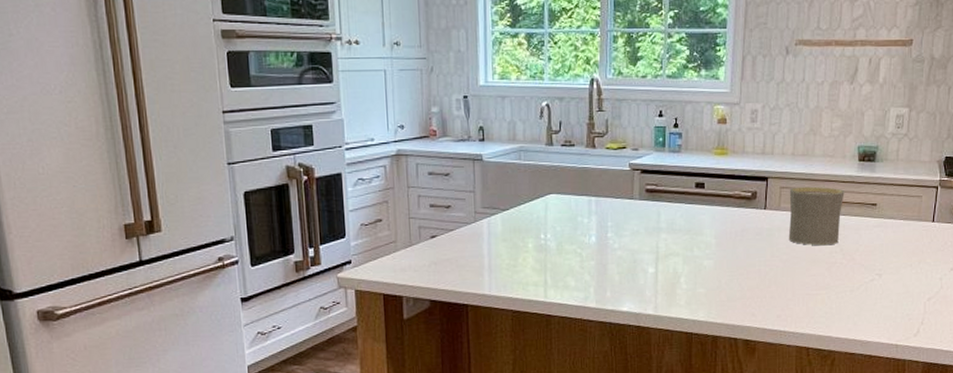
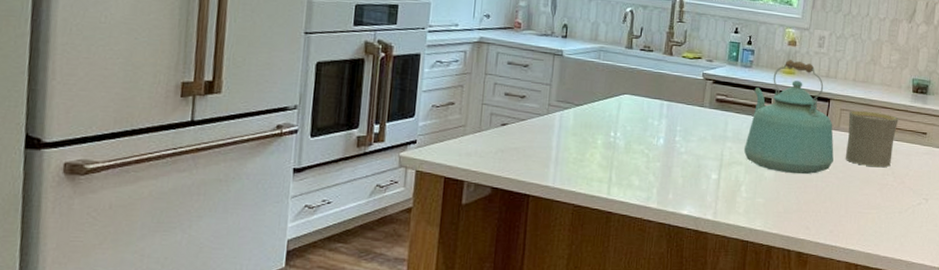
kettle: none [679,139,776,261] -> present [743,60,834,174]

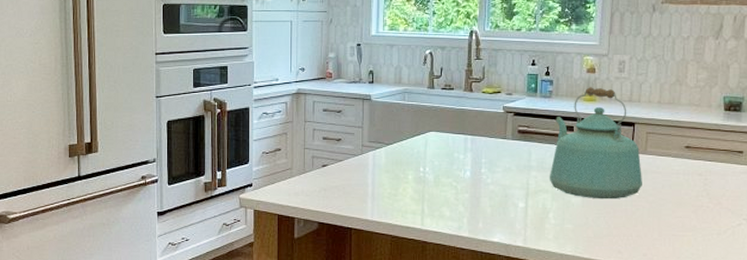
cup: present [845,110,899,168] -> none [654,133,711,189]

